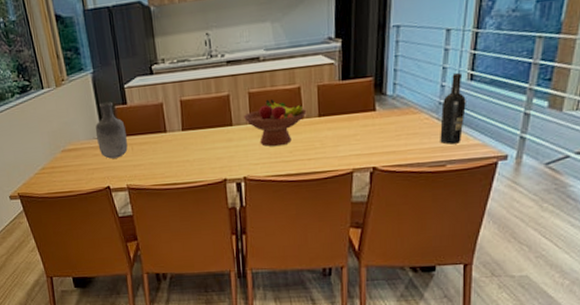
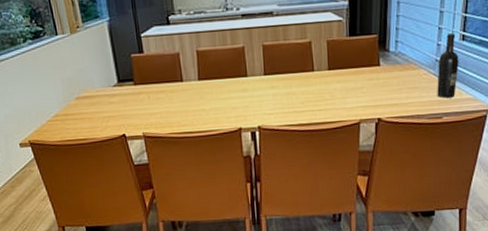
vase: present [95,101,128,159] -> none [110,50,144,107]
fruit bowl: present [243,98,307,147] -> none [257,51,317,98]

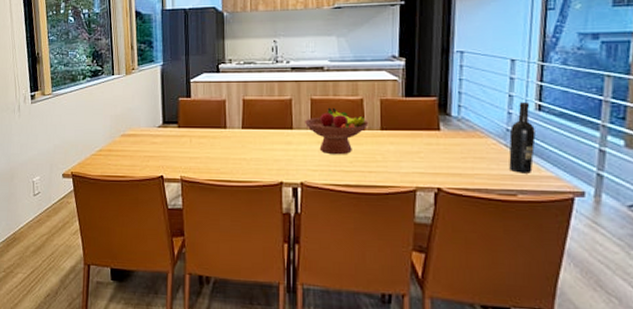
fruit bowl: none [257,51,317,98] -> present [304,107,369,155]

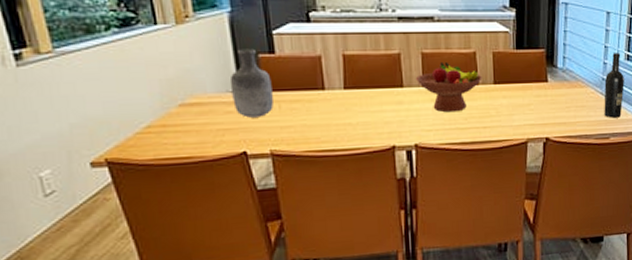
vase: none [156,93,186,148] -> present [229,48,274,118]

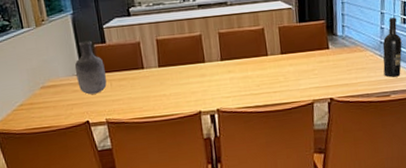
fruit bowl: present [415,61,482,113] -> none [214,38,271,81]

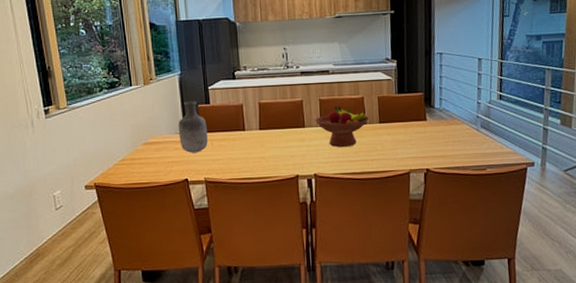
fruit bowl: none [214,38,271,81] -> present [314,106,369,148]
wine bottle: present [382,17,402,78] -> none [479,93,498,152]

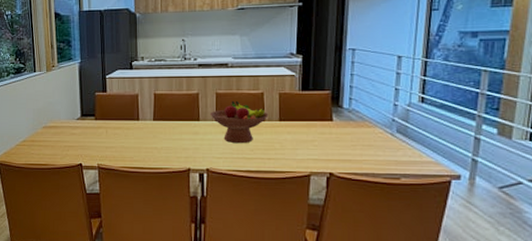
vase: present [178,101,208,153] -> none [75,88,103,139]

